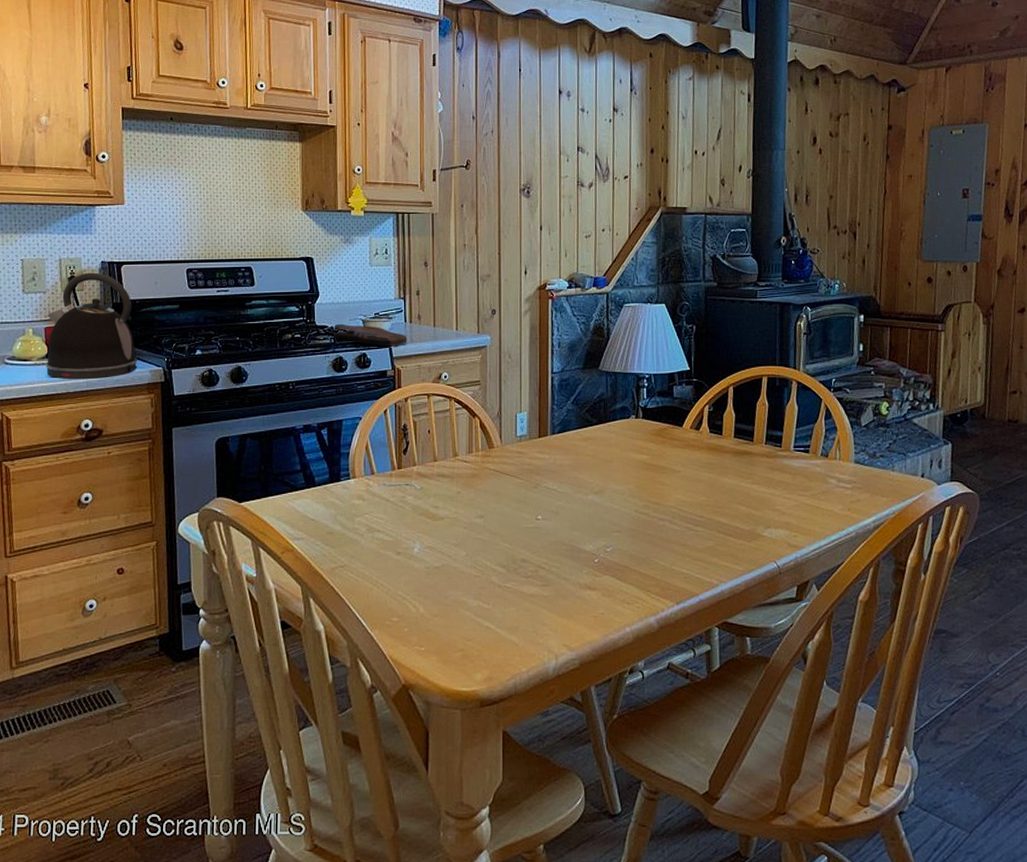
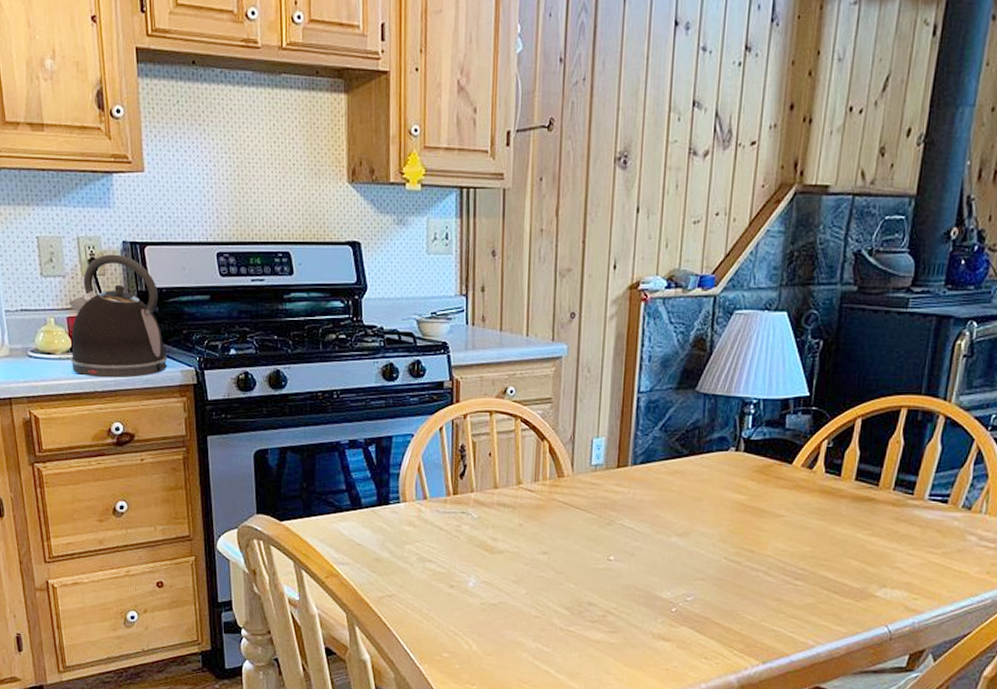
cutting board: present [334,323,407,347] -> none [383,323,469,353]

